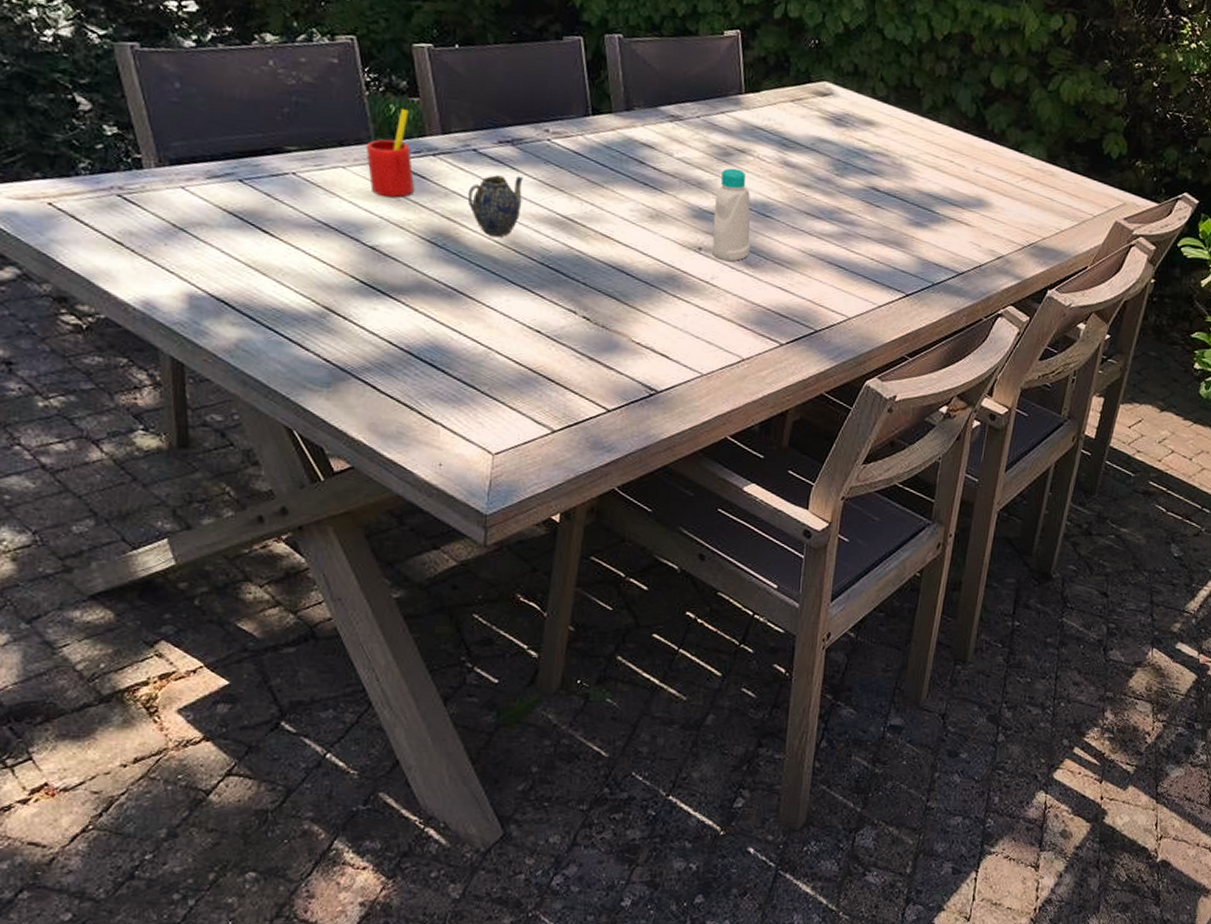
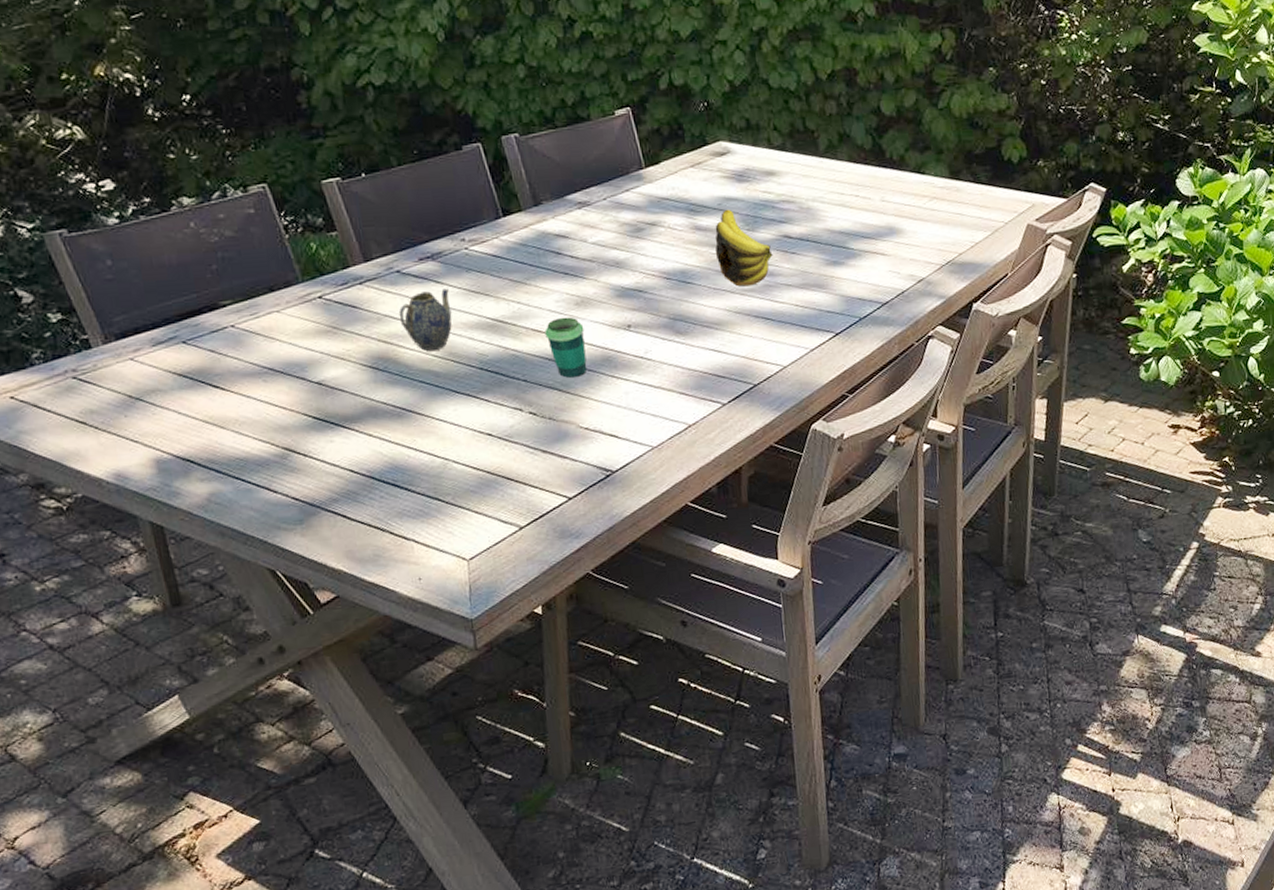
straw: present [365,108,414,198] -> none [295,244,348,333]
cup: none [613,227,654,291] -> present [545,316,587,379]
bottle: present [711,168,751,262] -> none [635,242,678,334]
banana: none [799,150,857,232] -> present [715,209,773,287]

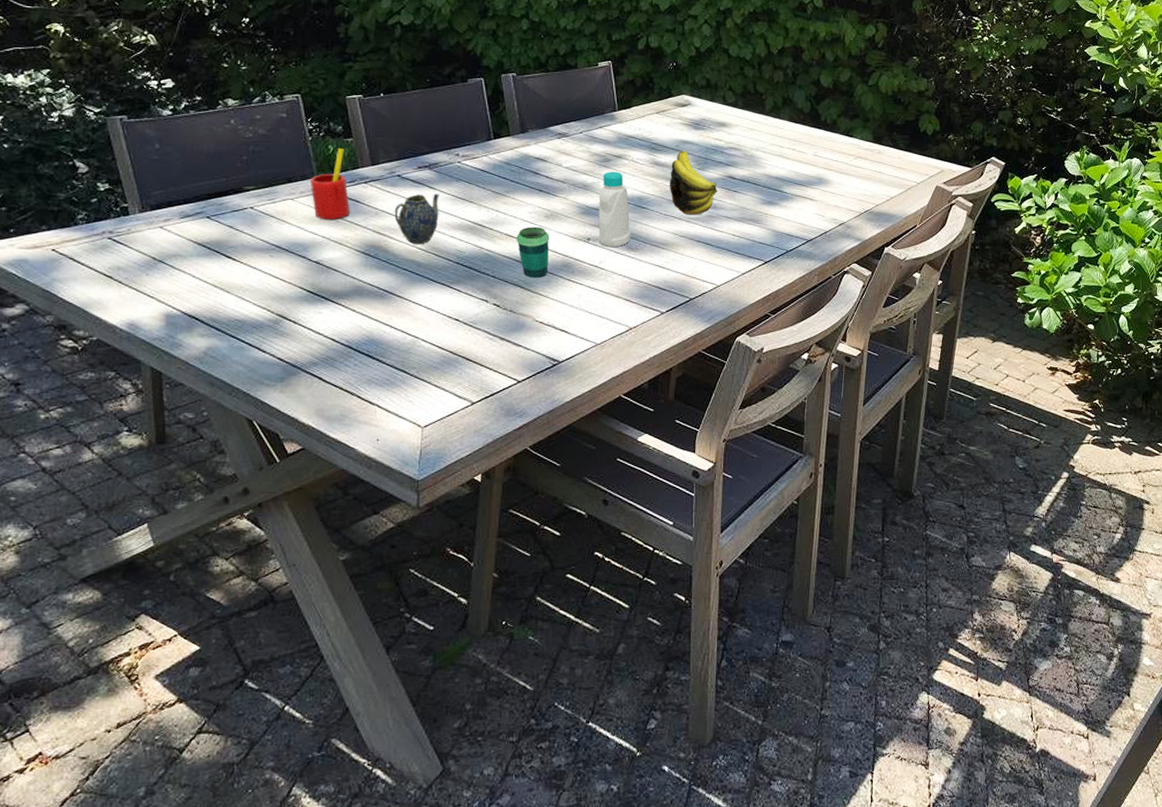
straw: none [295,244,348,333] -> present [310,147,350,220]
bottle: none [635,242,678,334] -> present [598,171,631,248]

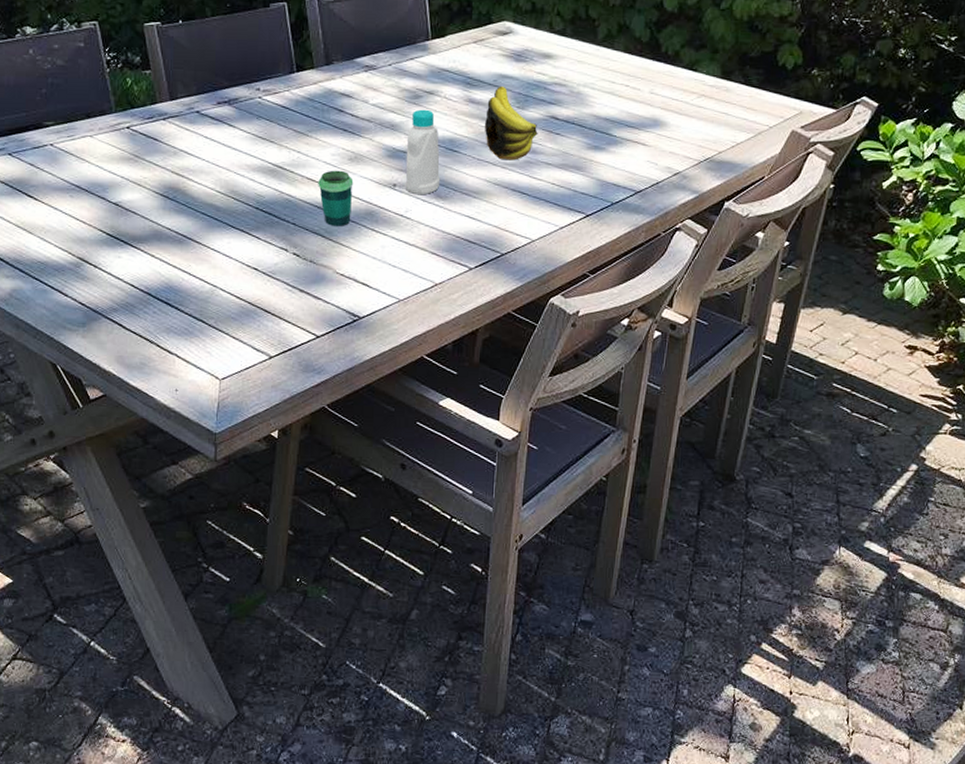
straw: present [310,147,350,220] -> none [108,80,148,160]
teapot: present [394,193,439,244] -> none [193,132,239,187]

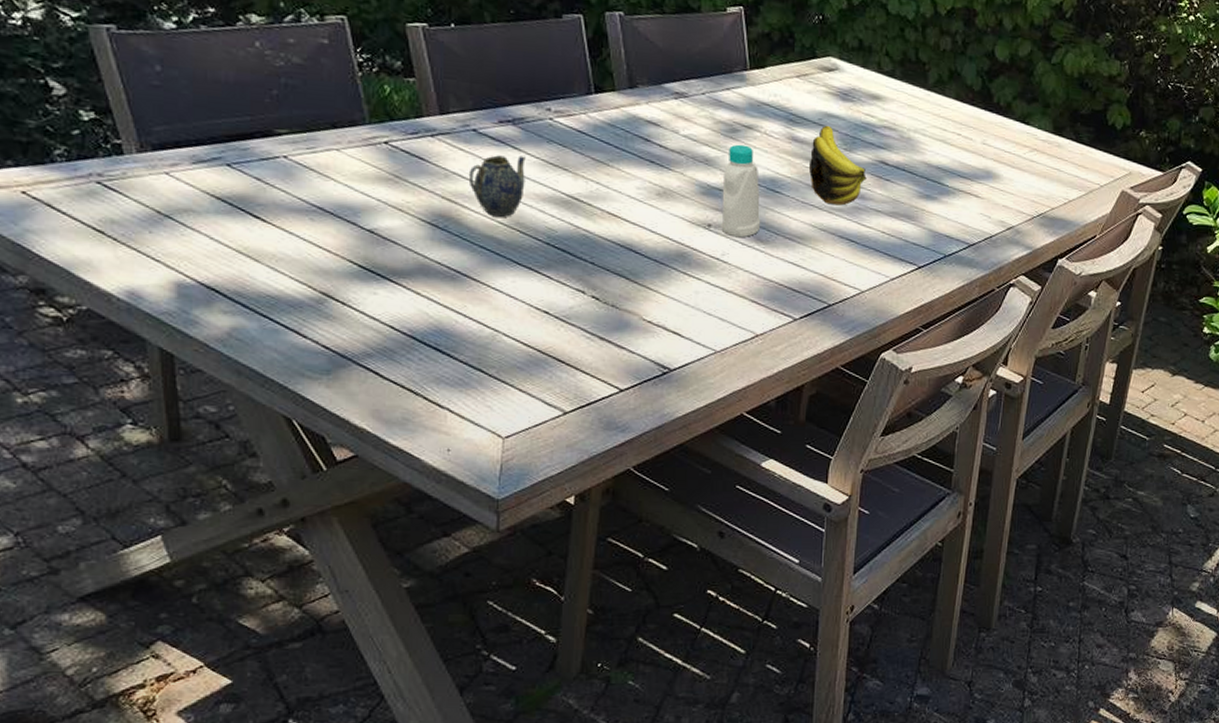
teapot: none [193,132,239,187] -> present [468,155,526,217]
cup: present [318,170,354,227] -> none [621,205,662,269]

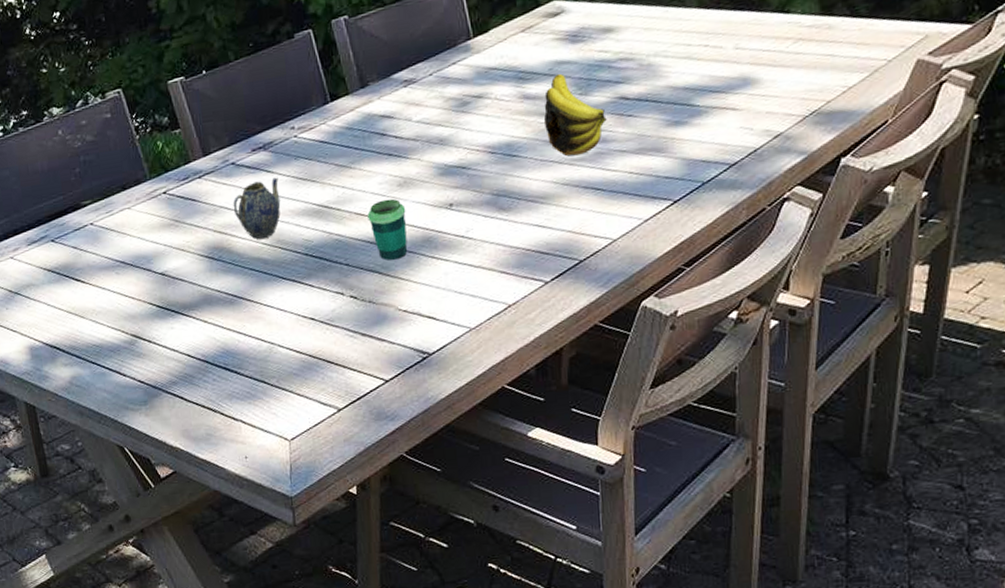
cup: none [621,205,662,269] -> present [367,198,408,261]
bottle: present [721,144,761,238] -> none [459,115,502,212]

